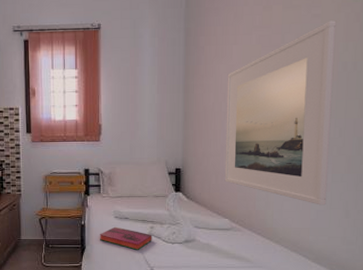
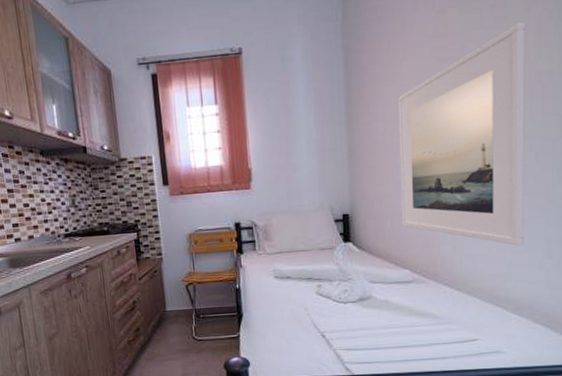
hardback book: present [100,226,152,250] -> none [258,288,321,314]

